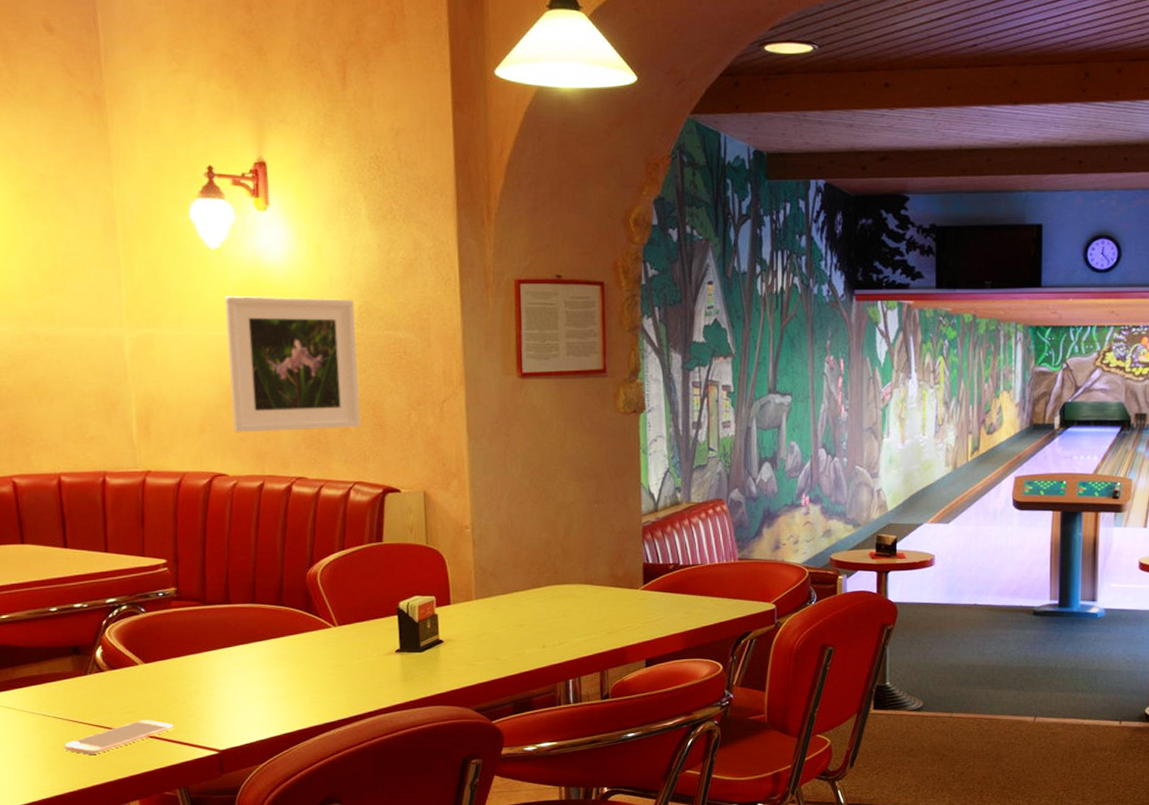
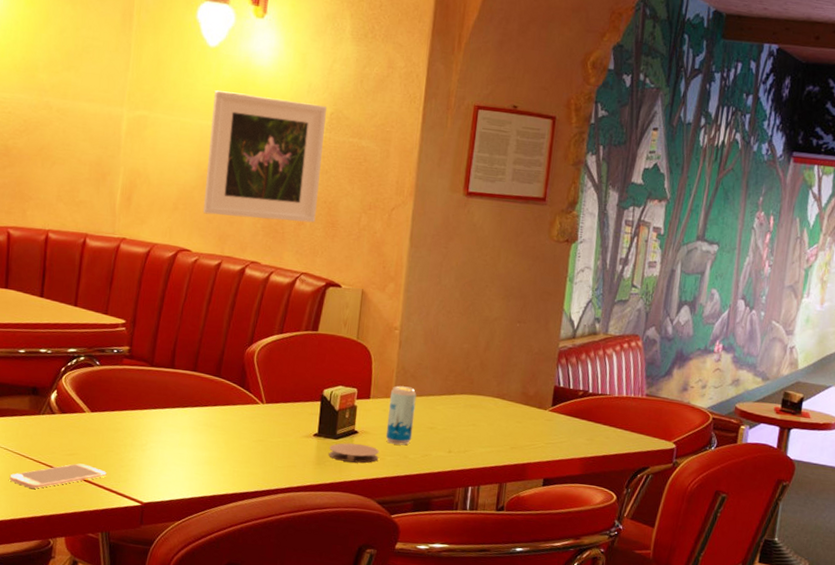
coaster: none [415,653,469,674] -> present [329,443,379,463]
beverage can: none [471,586,502,648] -> present [385,385,417,445]

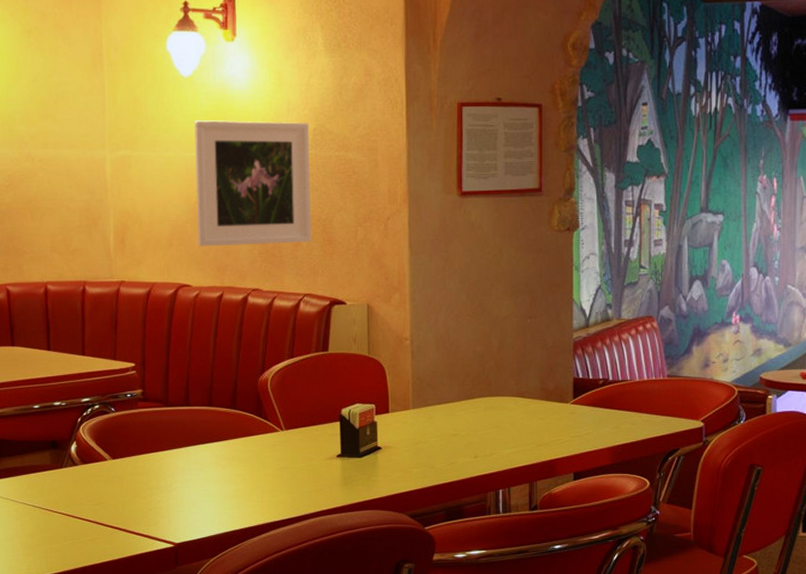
smartphone: present [9,463,107,489] -> none [40,512,136,542]
coaster: present [329,443,379,463] -> none [354,460,405,479]
beverage can: present [385,385,417,445] -> none [408,396,436,456]

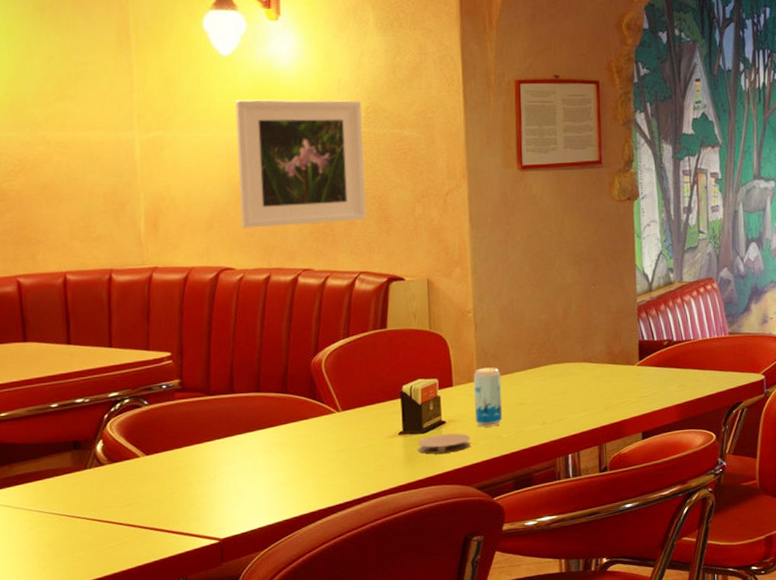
coaster: none [354,460,405,479] -> present [418,433,471,454]
beverage can: none [408,396,436,456] -> present [473,367,503,427]

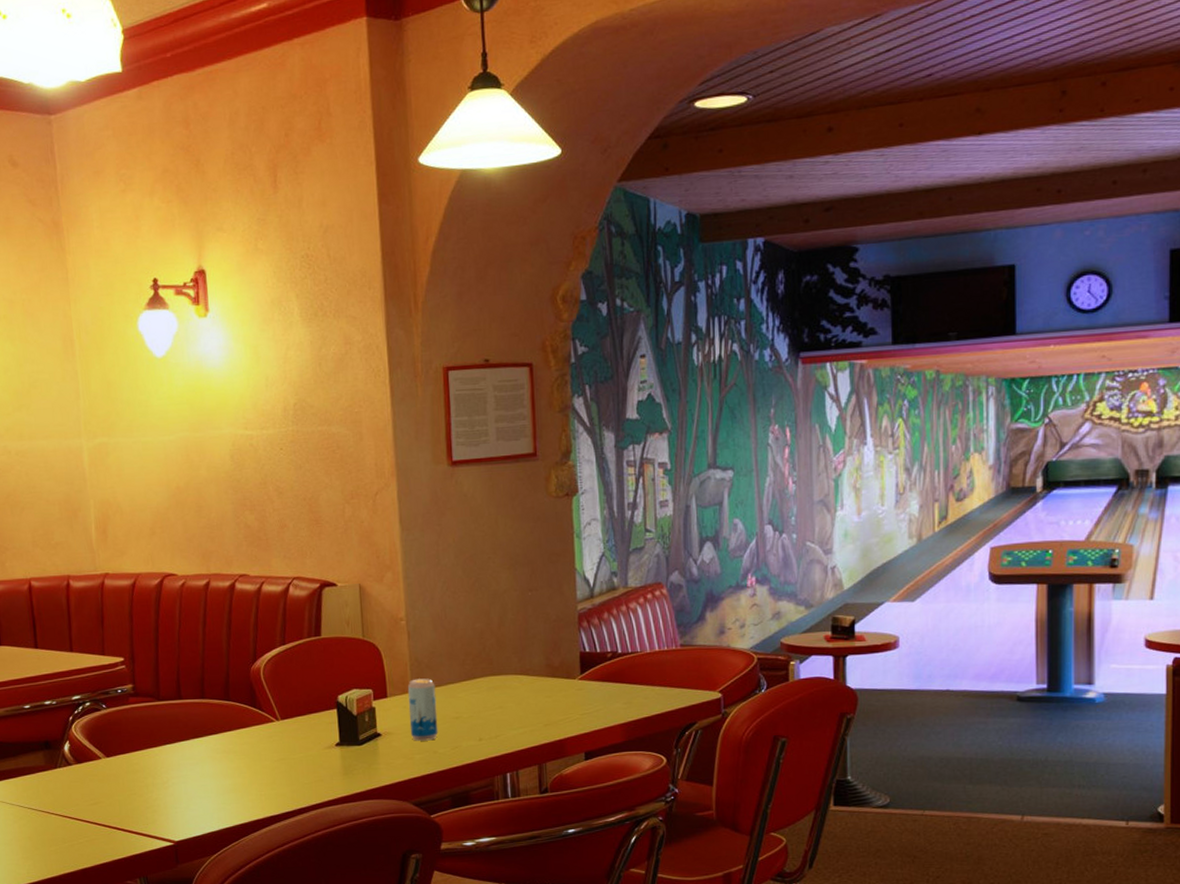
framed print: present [235,99,366,228] -> none [171,397,298,534]
coaster: present [418,433,471,454] -> none [354,747,407,767]

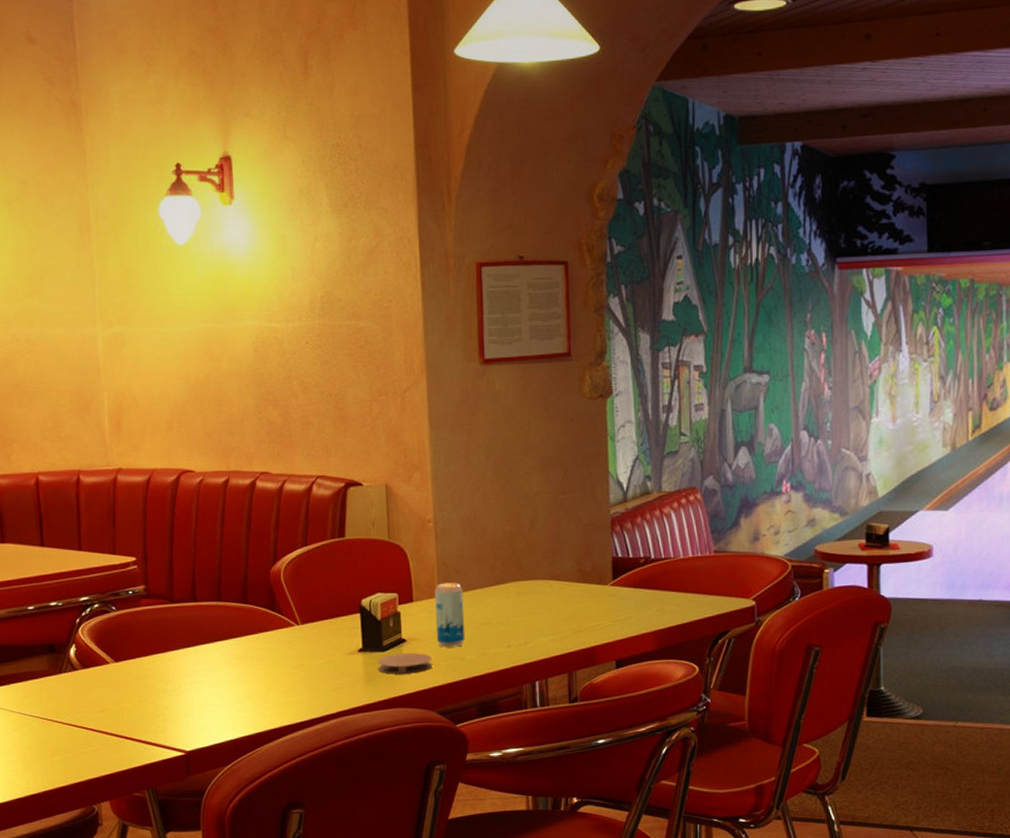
coaster: none [354,747,407,767] -> present [378,653,433,674]

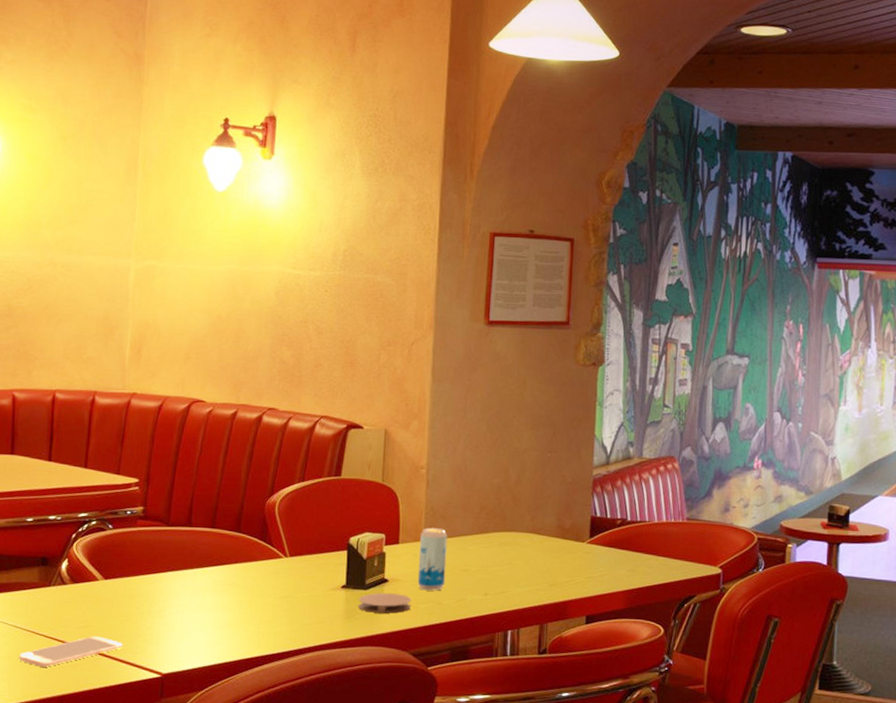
smartphone: none [40,719,143,754] -> present [19,636,123,667]

